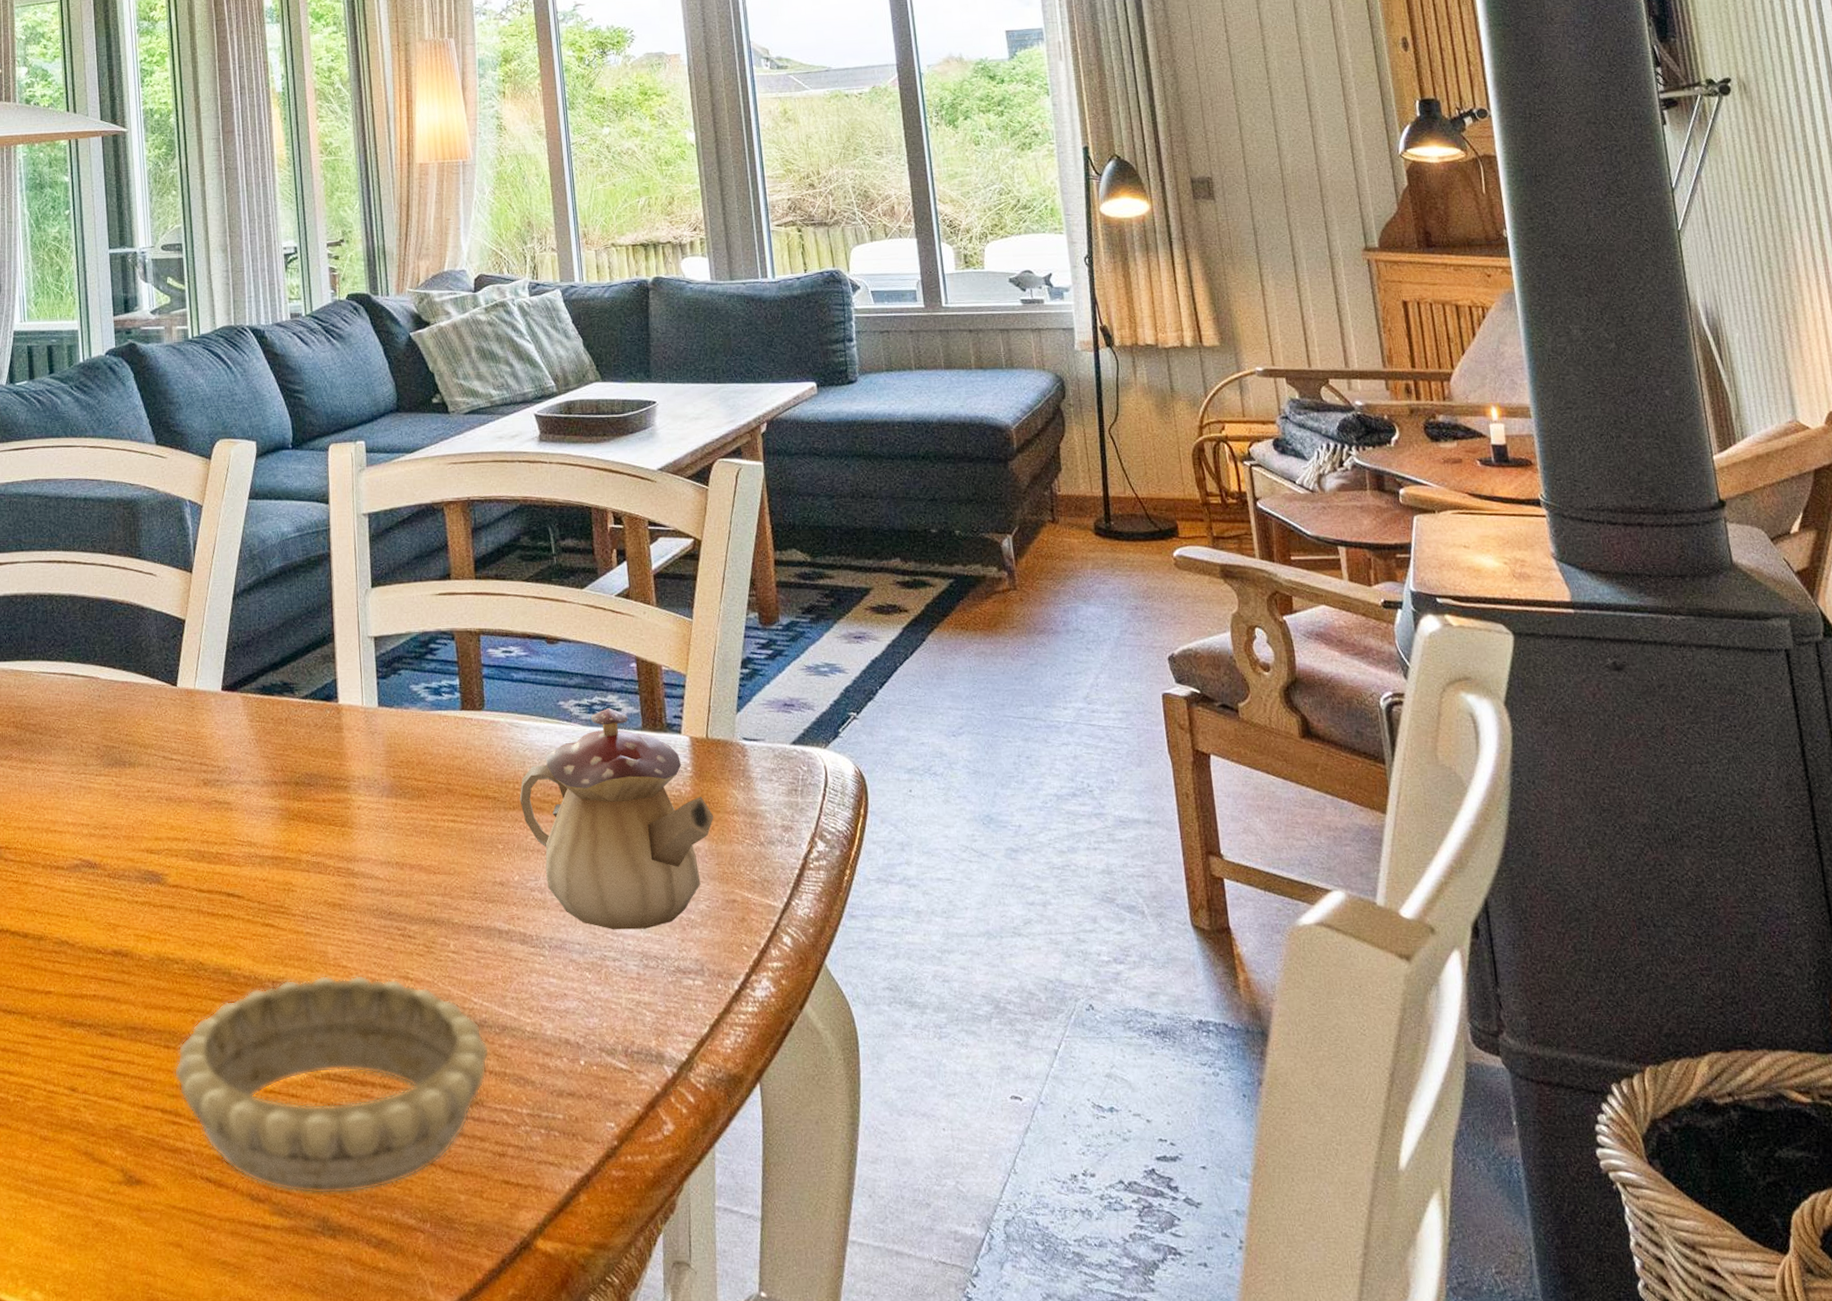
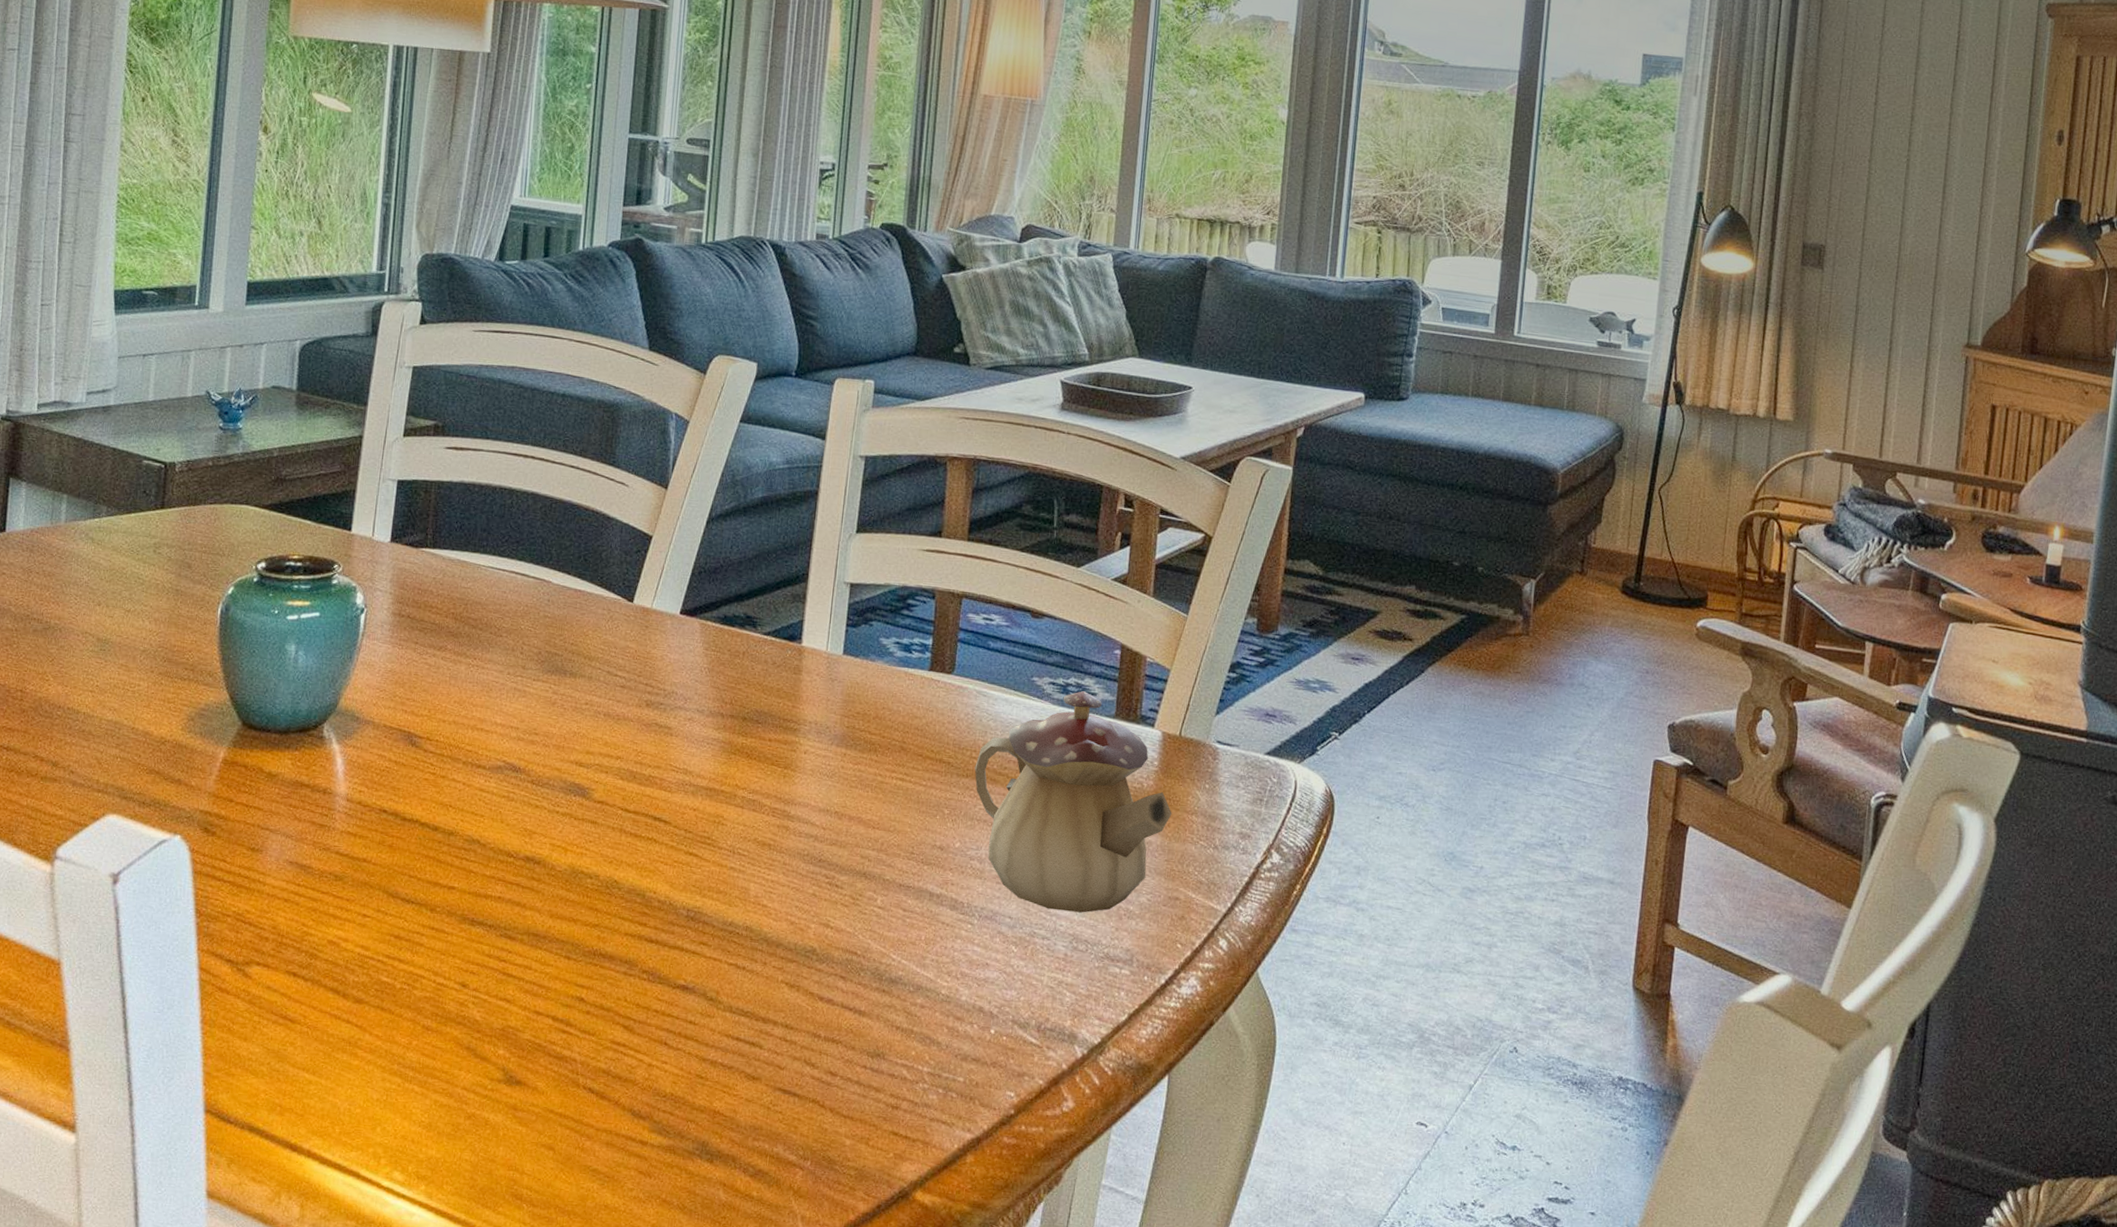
decorative bowl: present [174,974,490,1195] -> none [571,910,900,1123]

